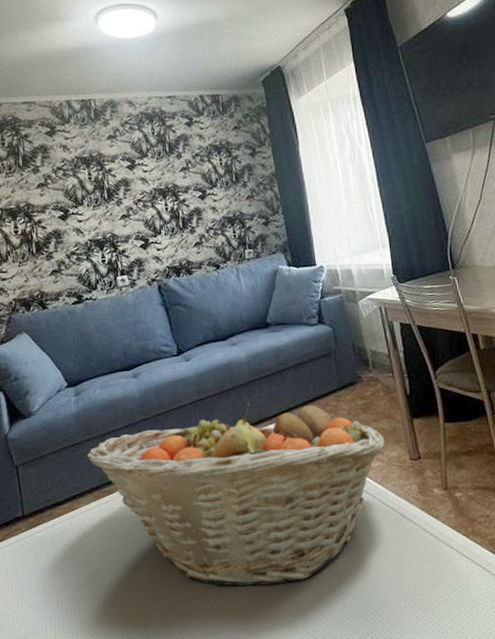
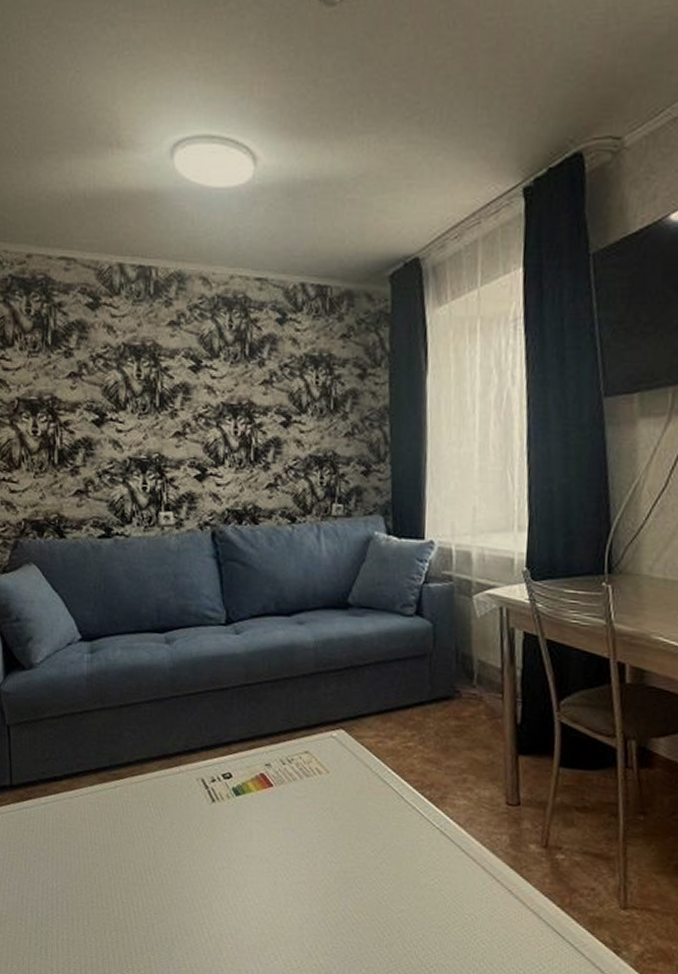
fruit basket: present [86,401,385,587] -> none [96,697,478,921]

